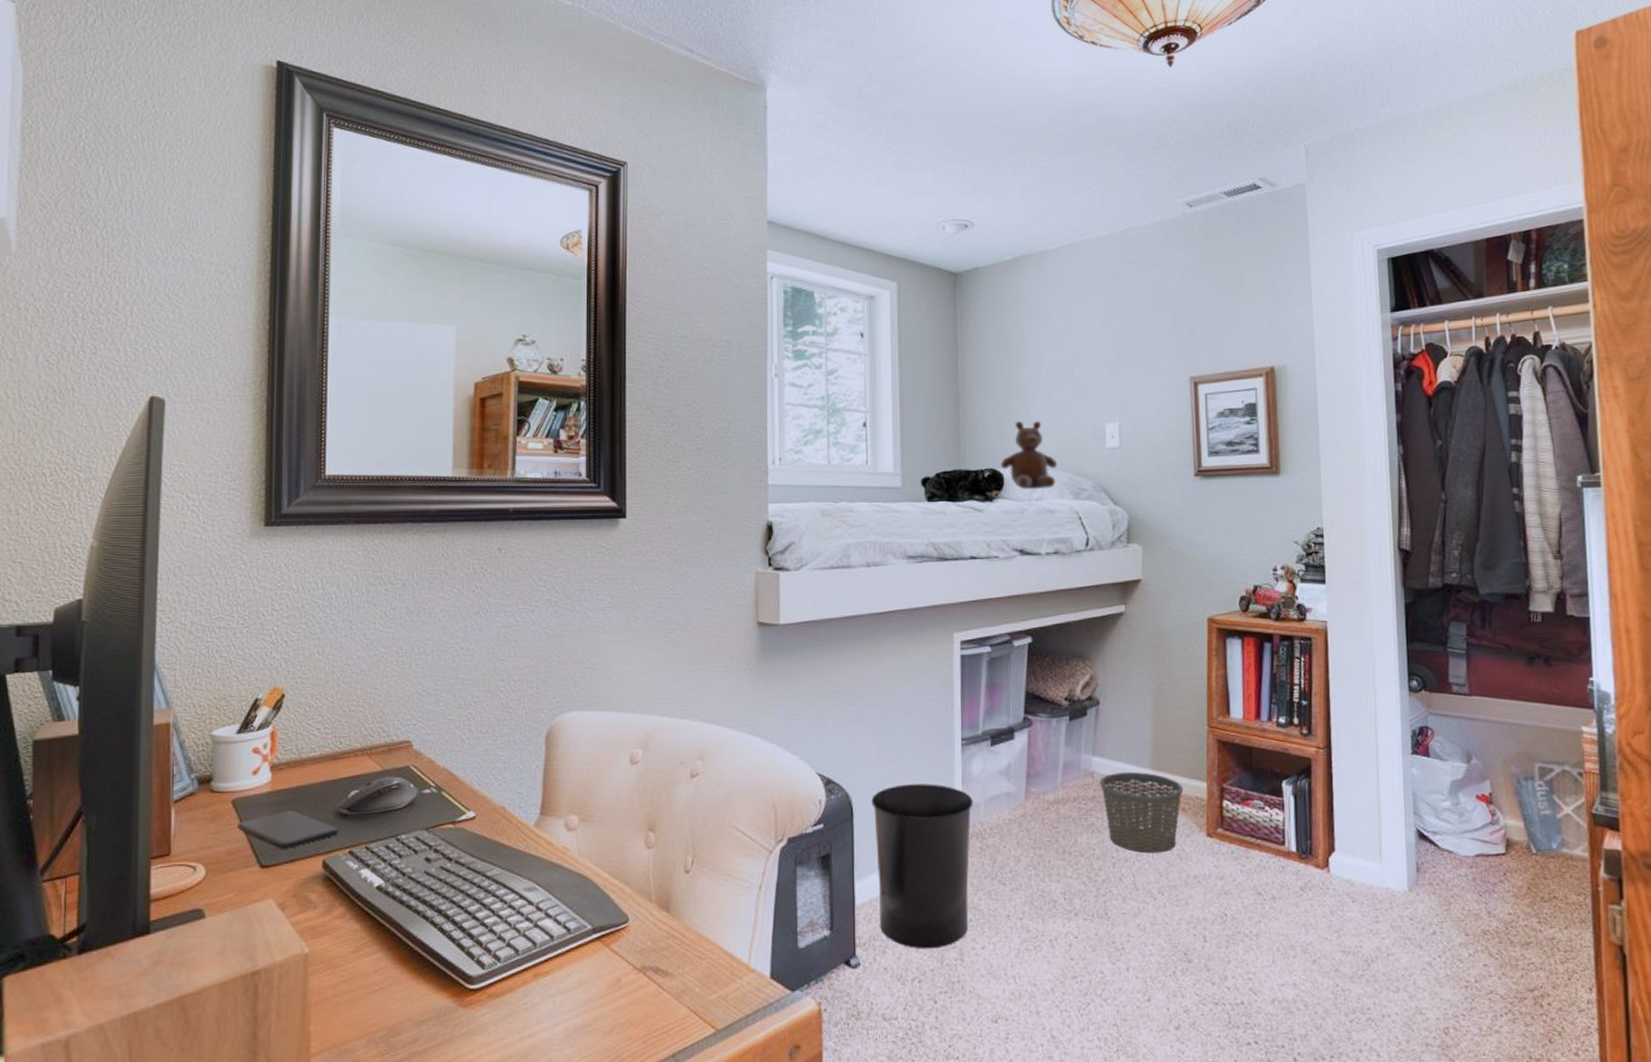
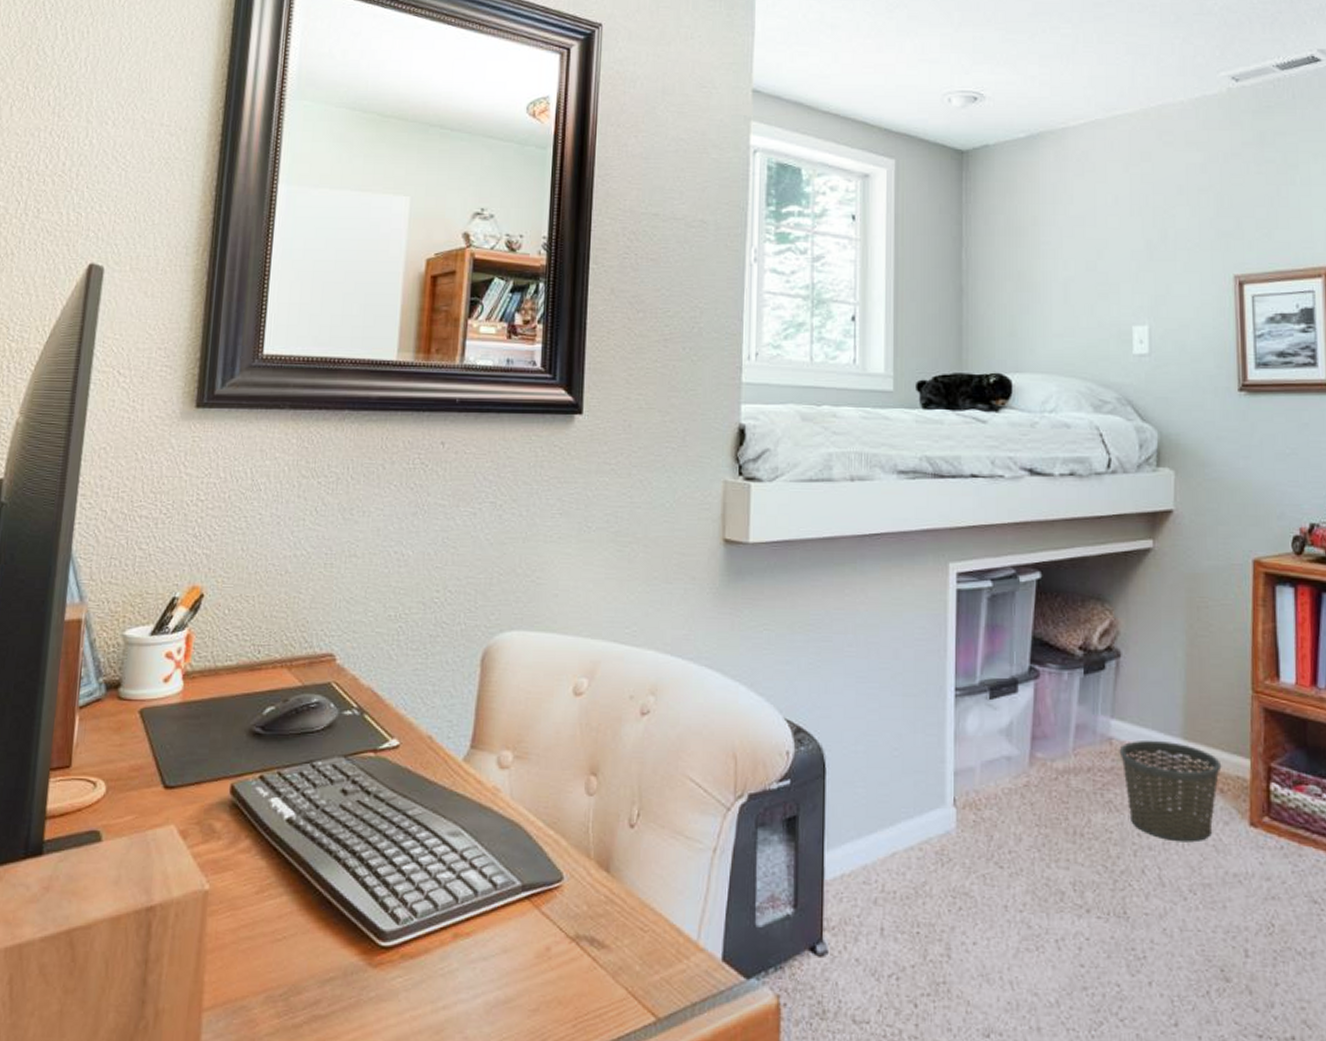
smartphone: present [238,811,339,849] -> none [143,725,251,769]
waste bin: present [871,784,973,949] -> none [847,739,967,940]
teddy bear: present [1000,420,1058,490] -> none [1008,320,1076,400]

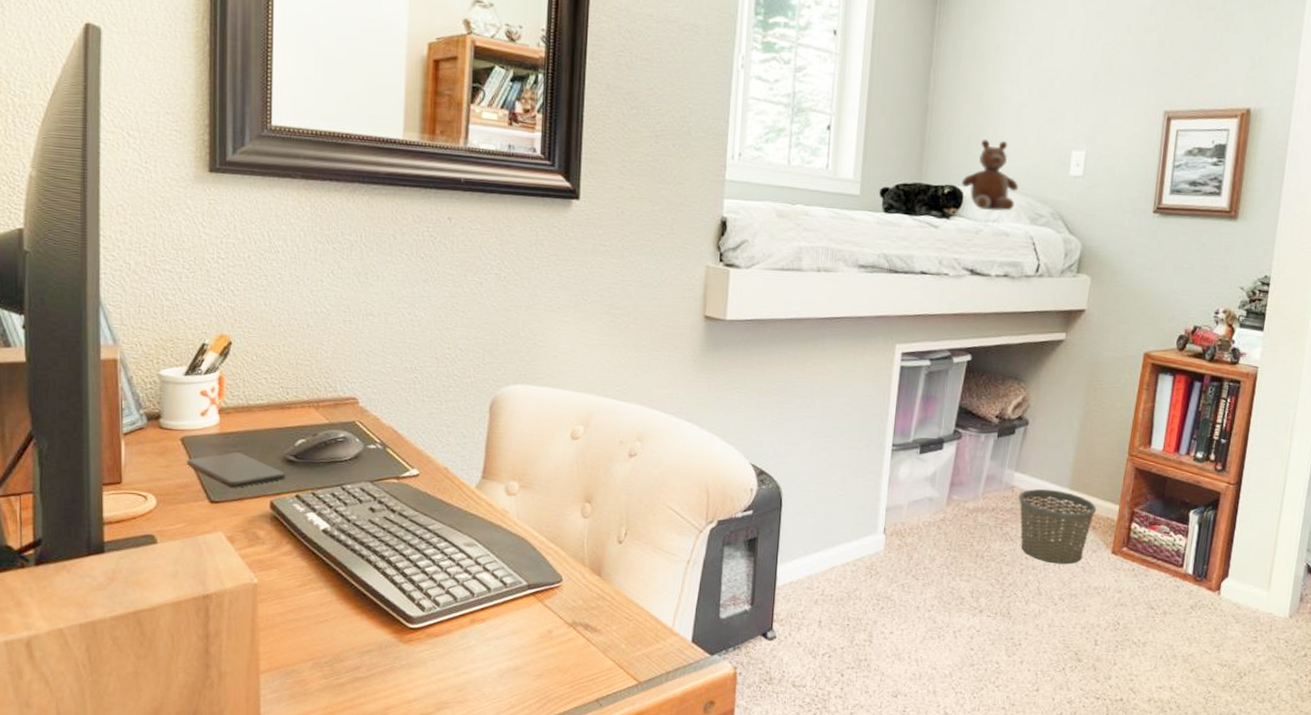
smartphone: none [143,725,251,769] -> present [187,452,286,488]
teddy bear: none [1008,320,1076,400] -> present [961,140,1019,211]

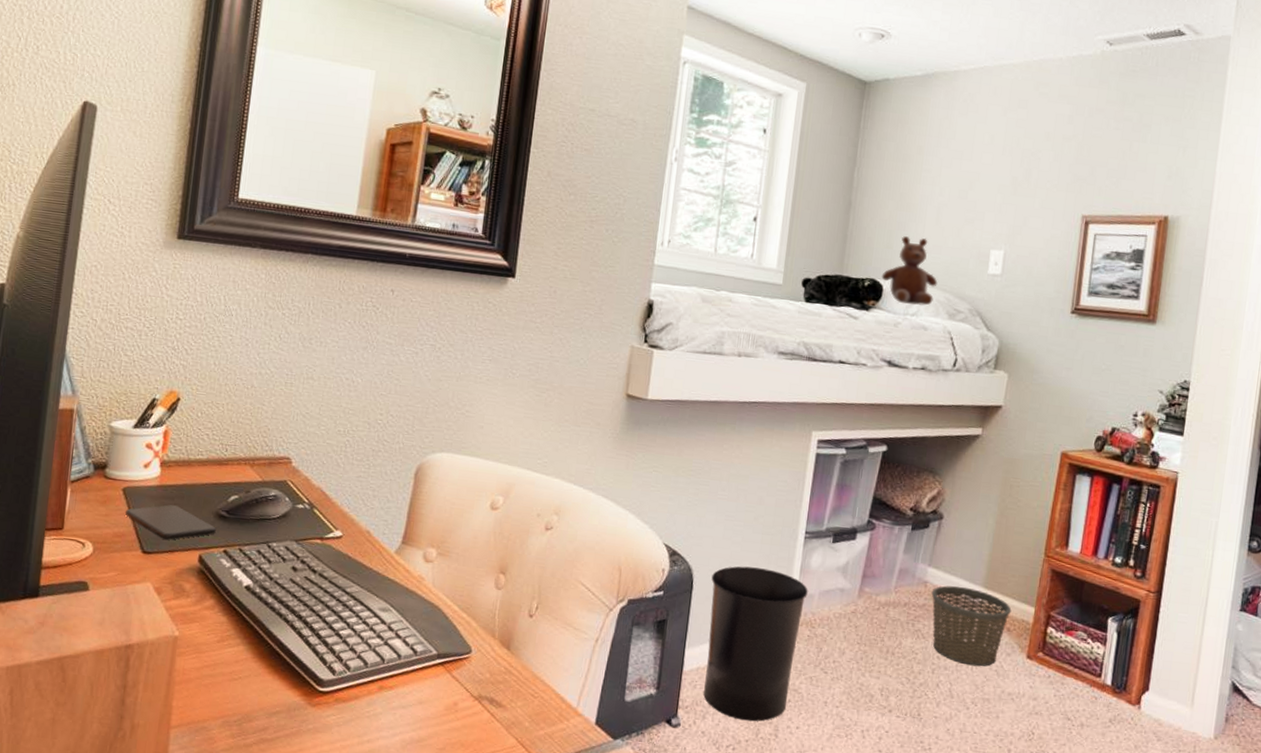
waste bin: none [798,481,897,630] -> present [703,566,808,721]

